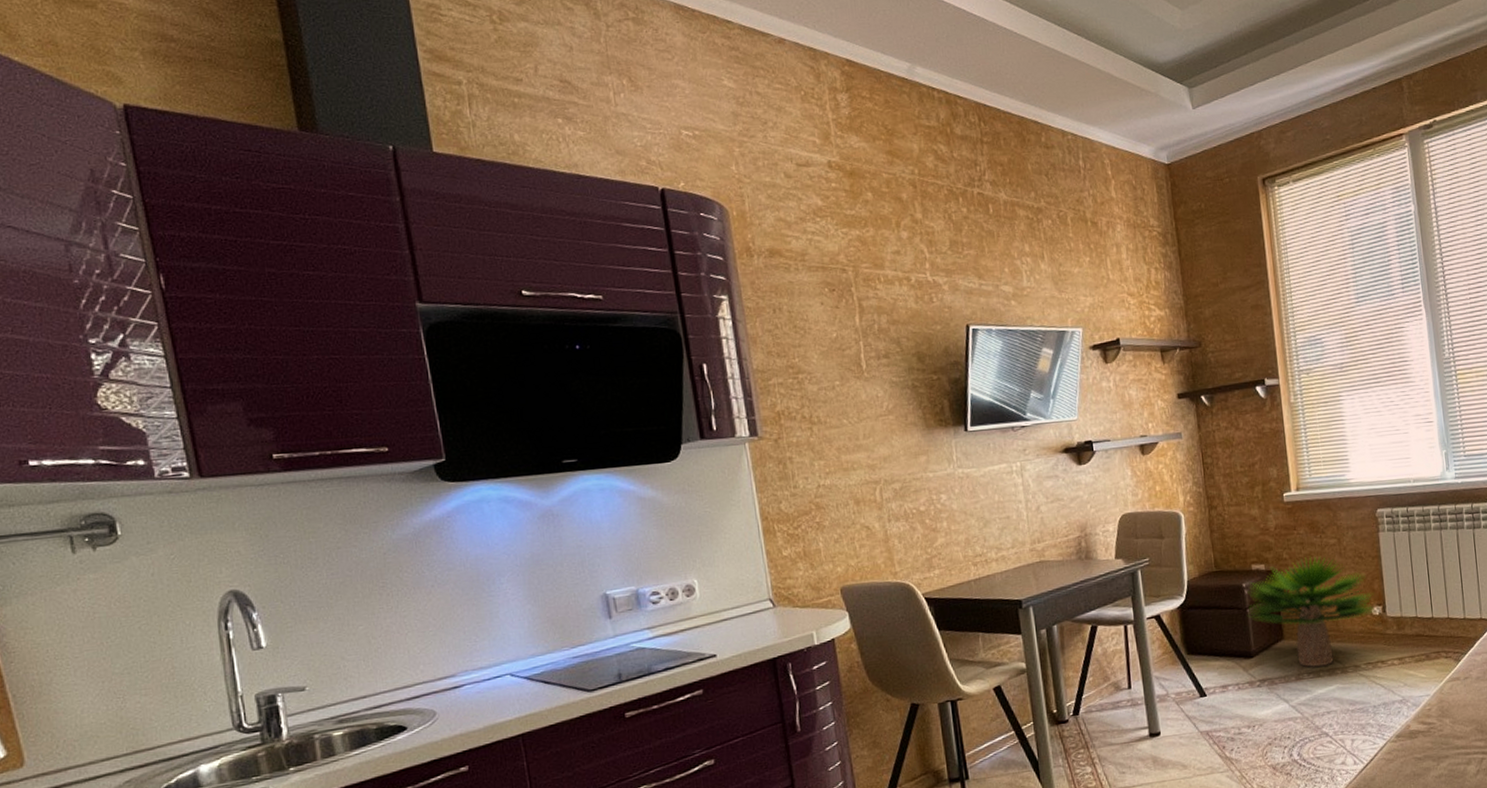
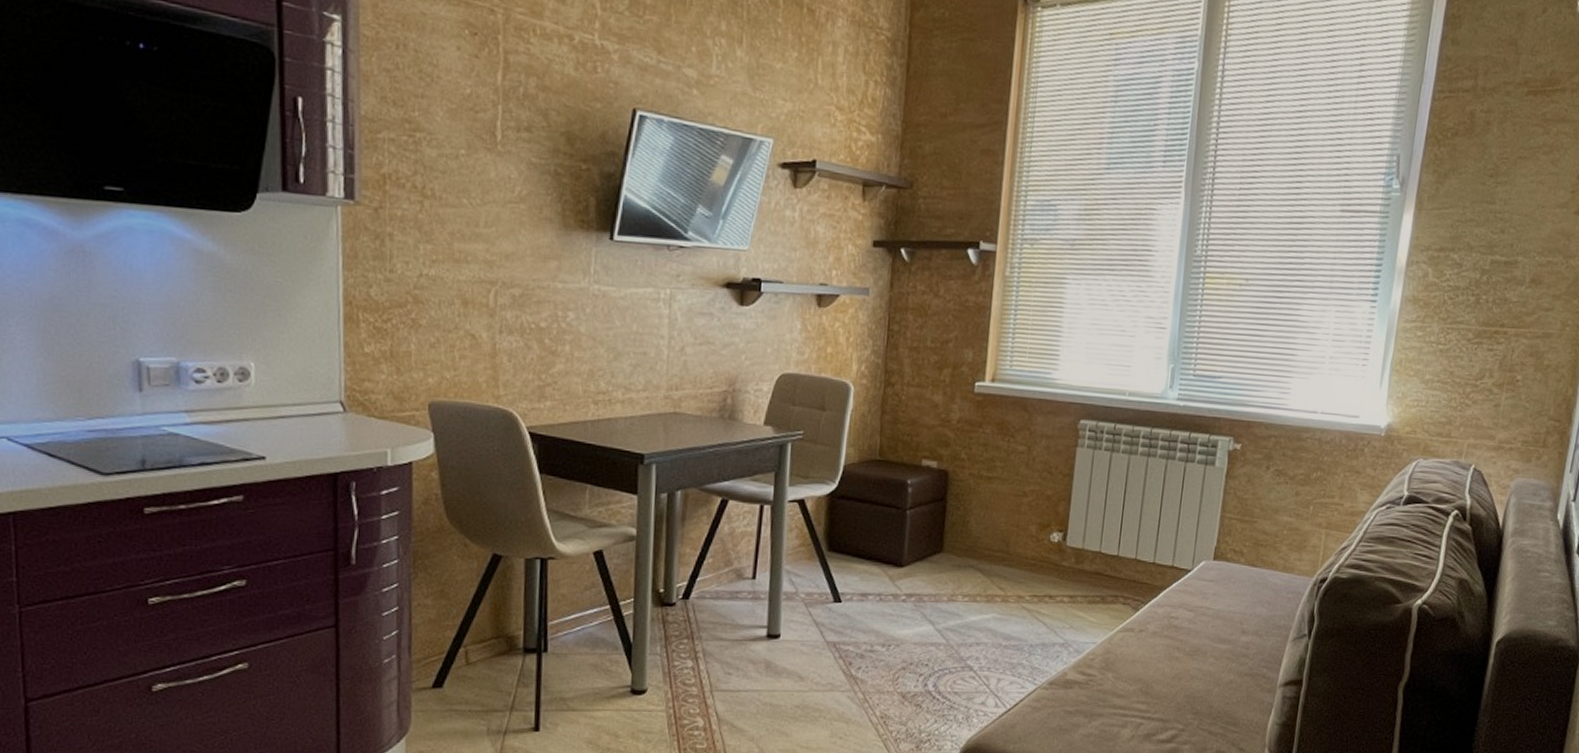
potted plant: present [1247,555,1374,667] -> none [905,460,1055,590]

